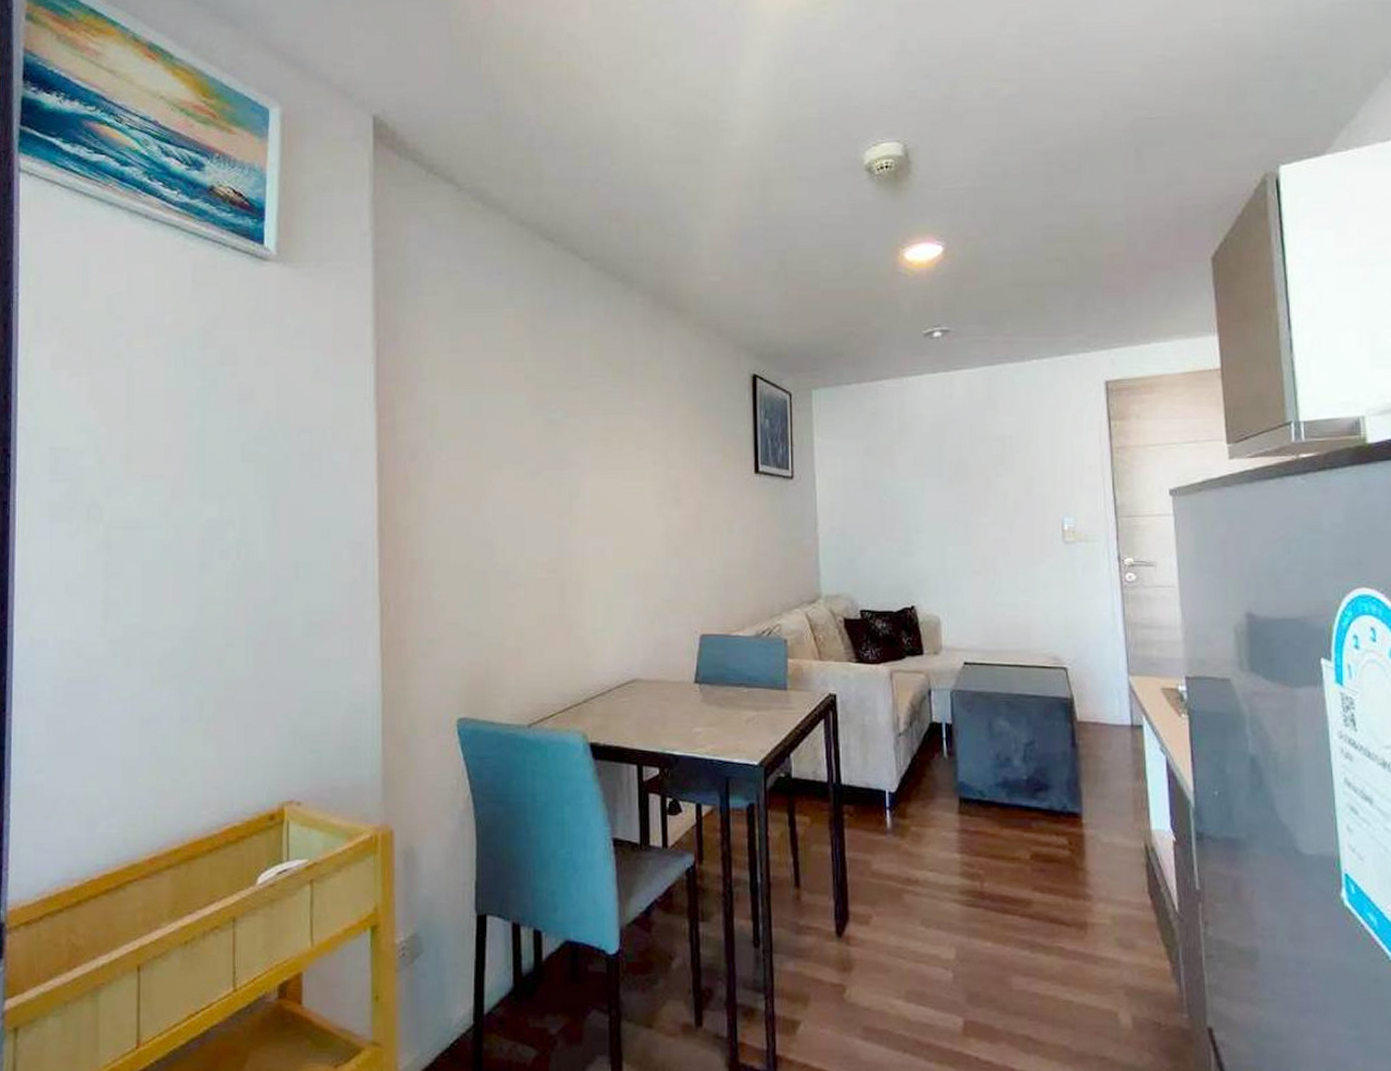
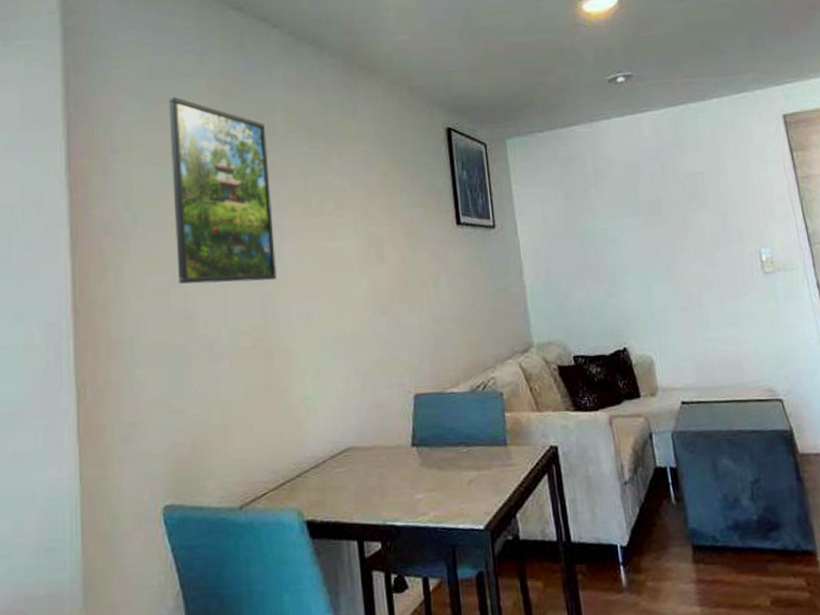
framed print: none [476,327,575,516] -> present [168,97,277,284]

